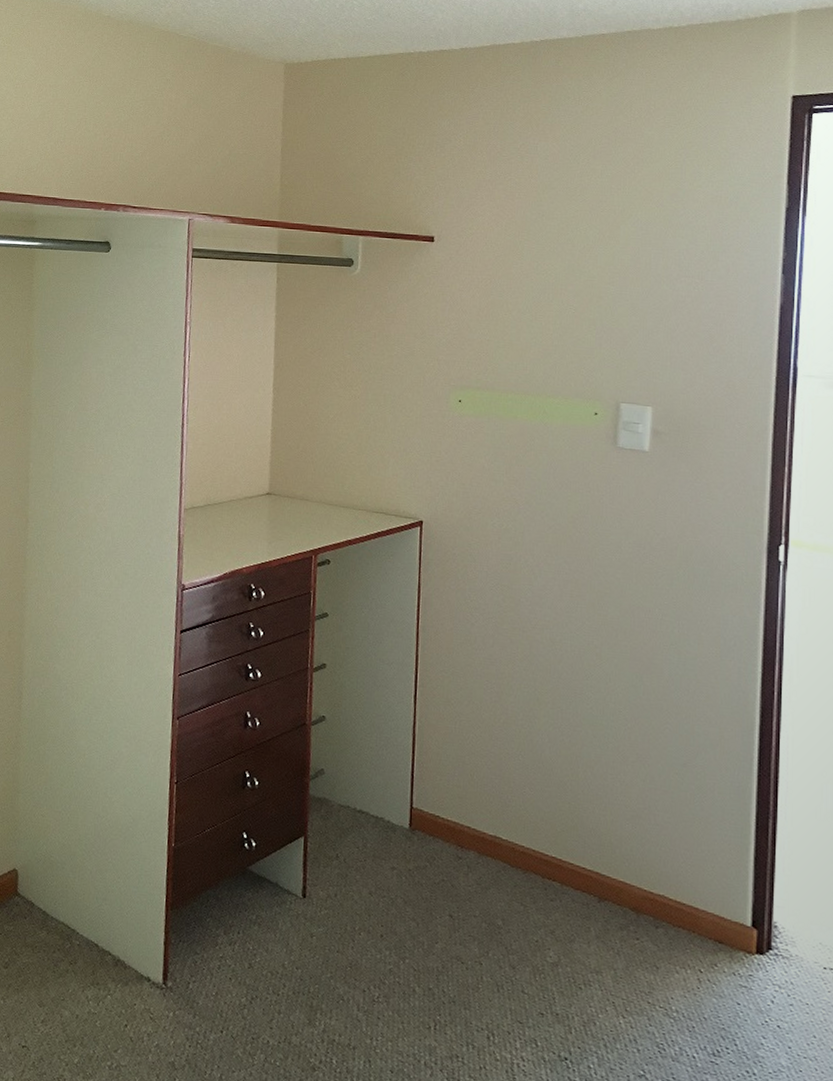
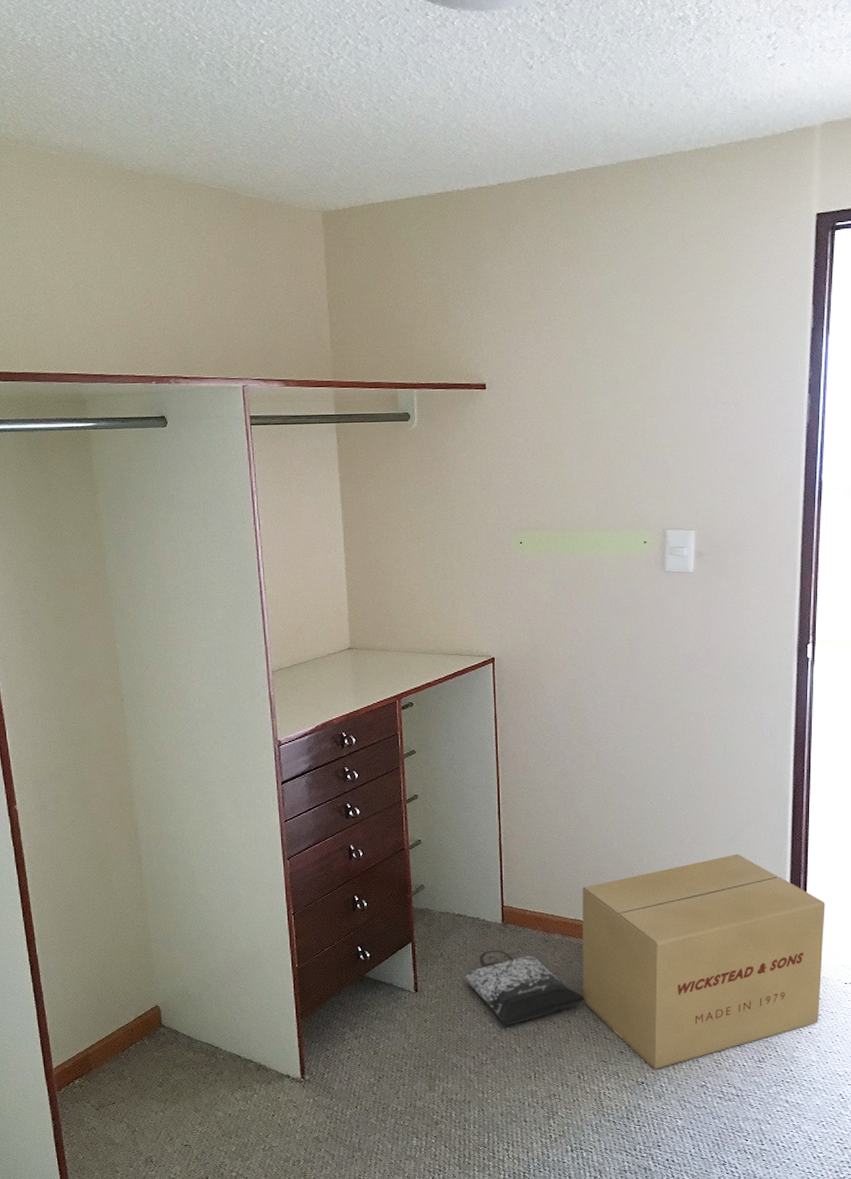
tote bag: none [361,859,501,957] -> present [464,949,585,1025]
box: none [498,782,799,1045] -> present [582,853,825,1070]

